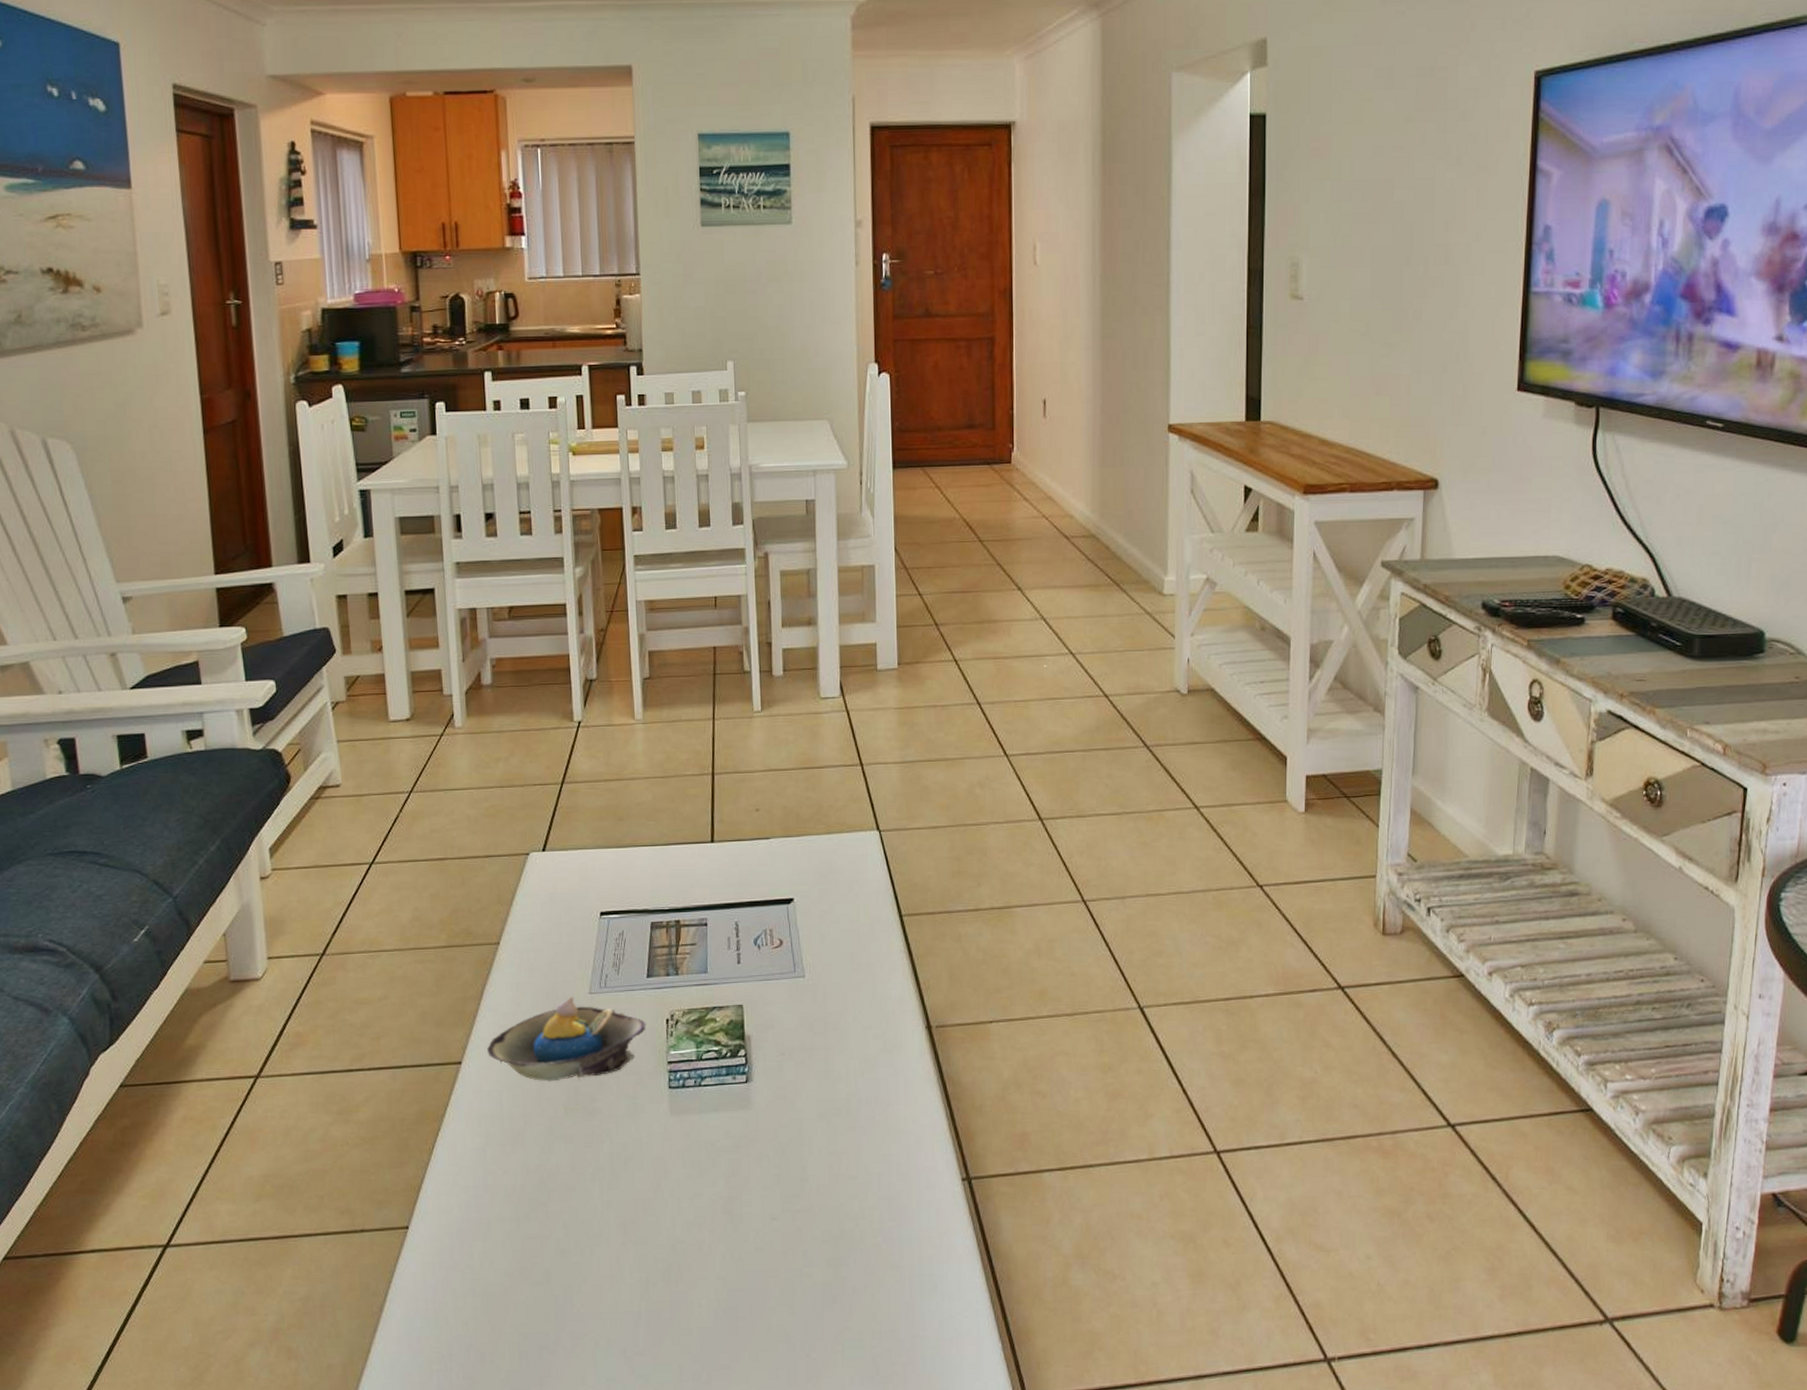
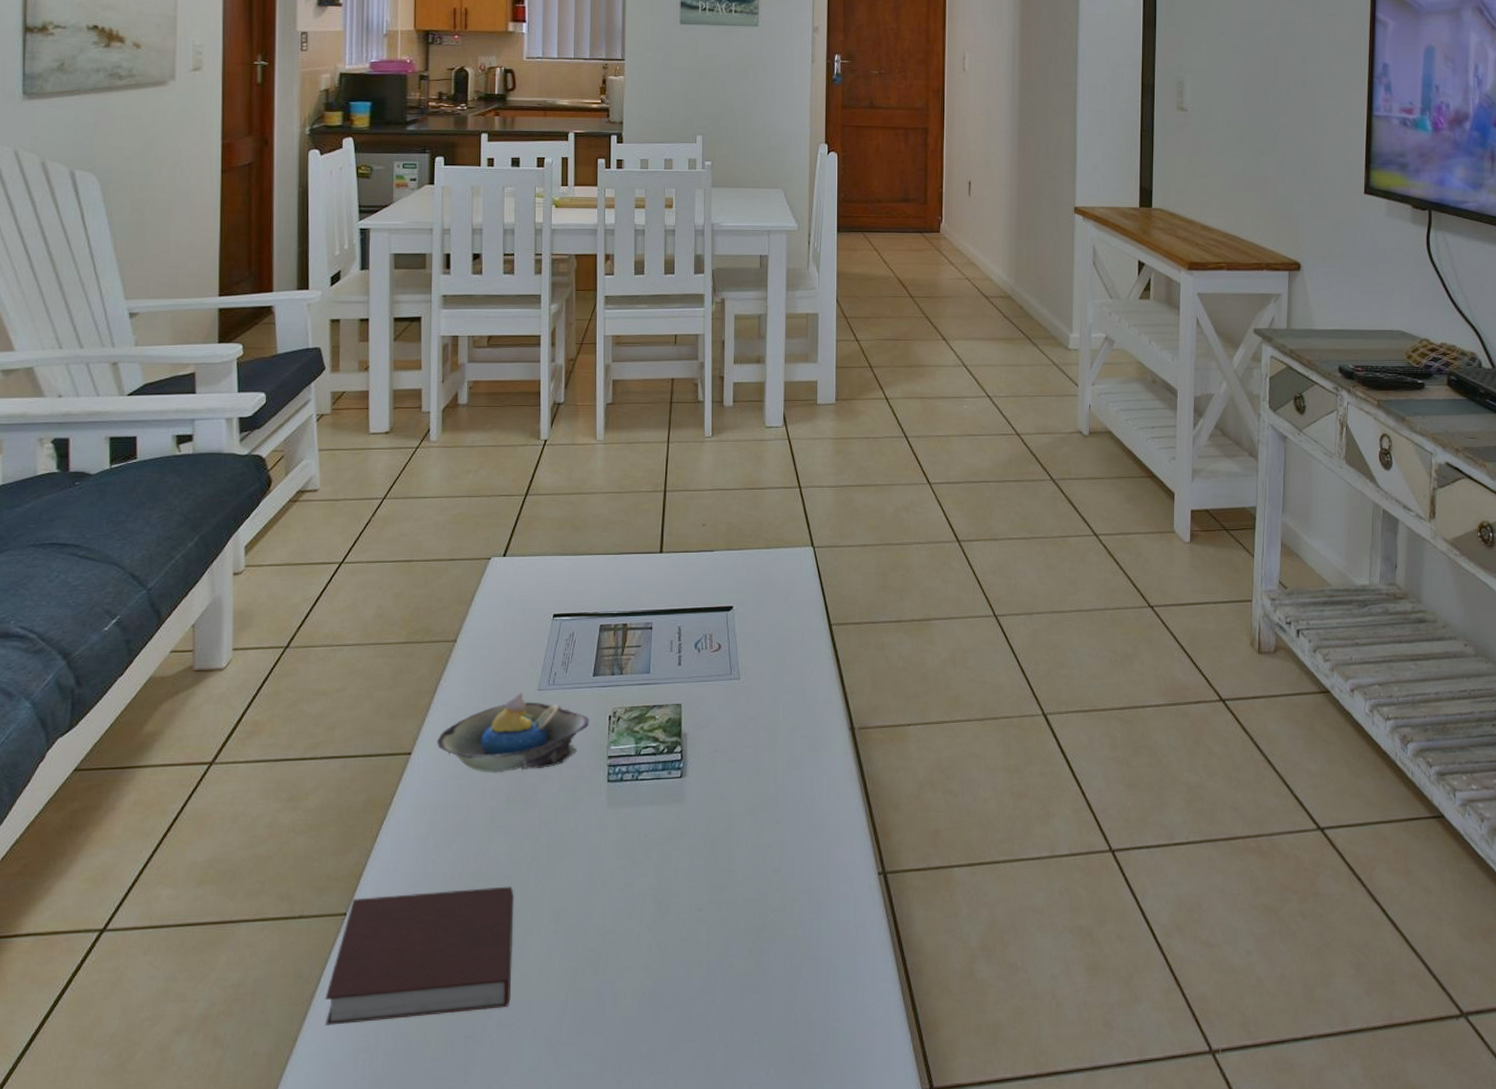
notebook: none [394,1197,583,1339] -> present [325,886,514,1026]

